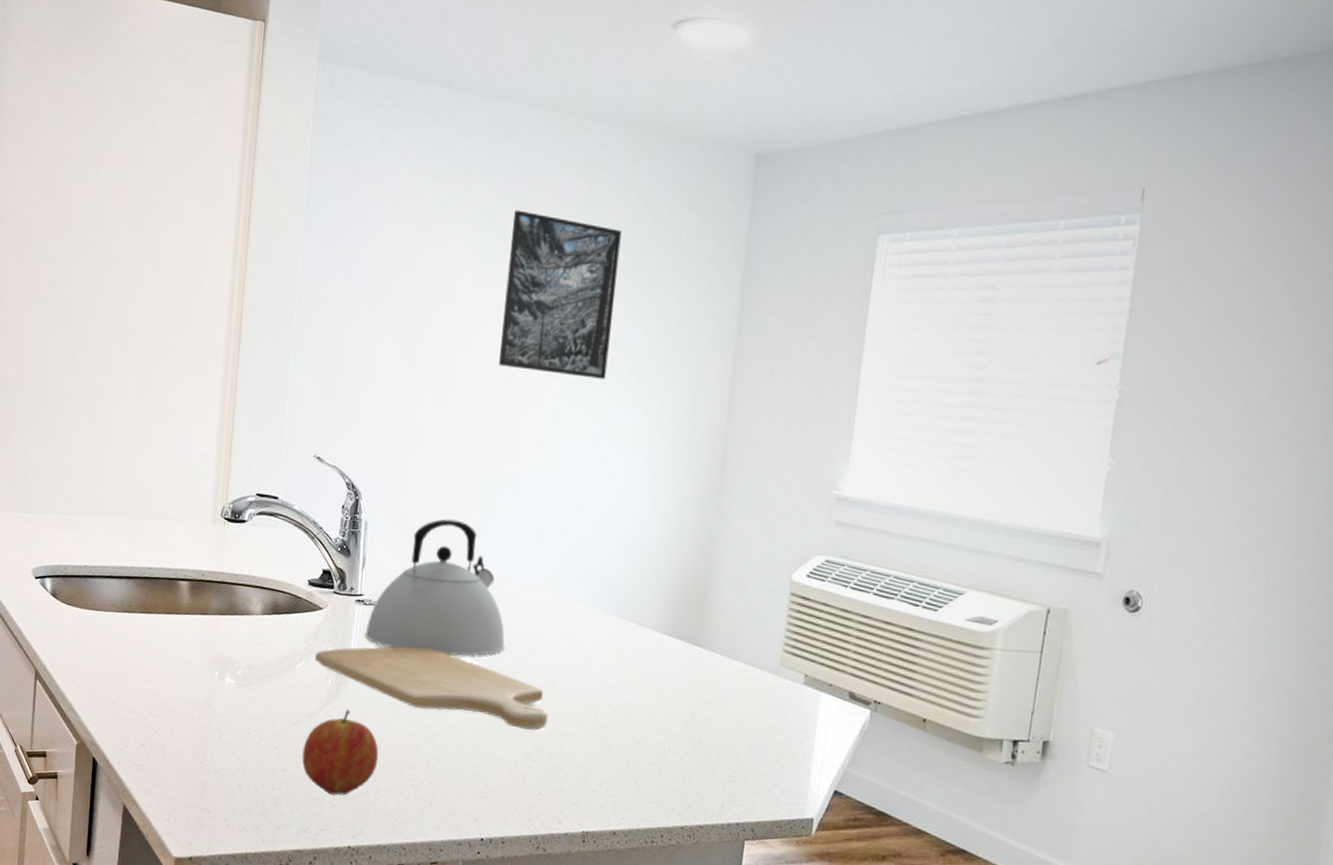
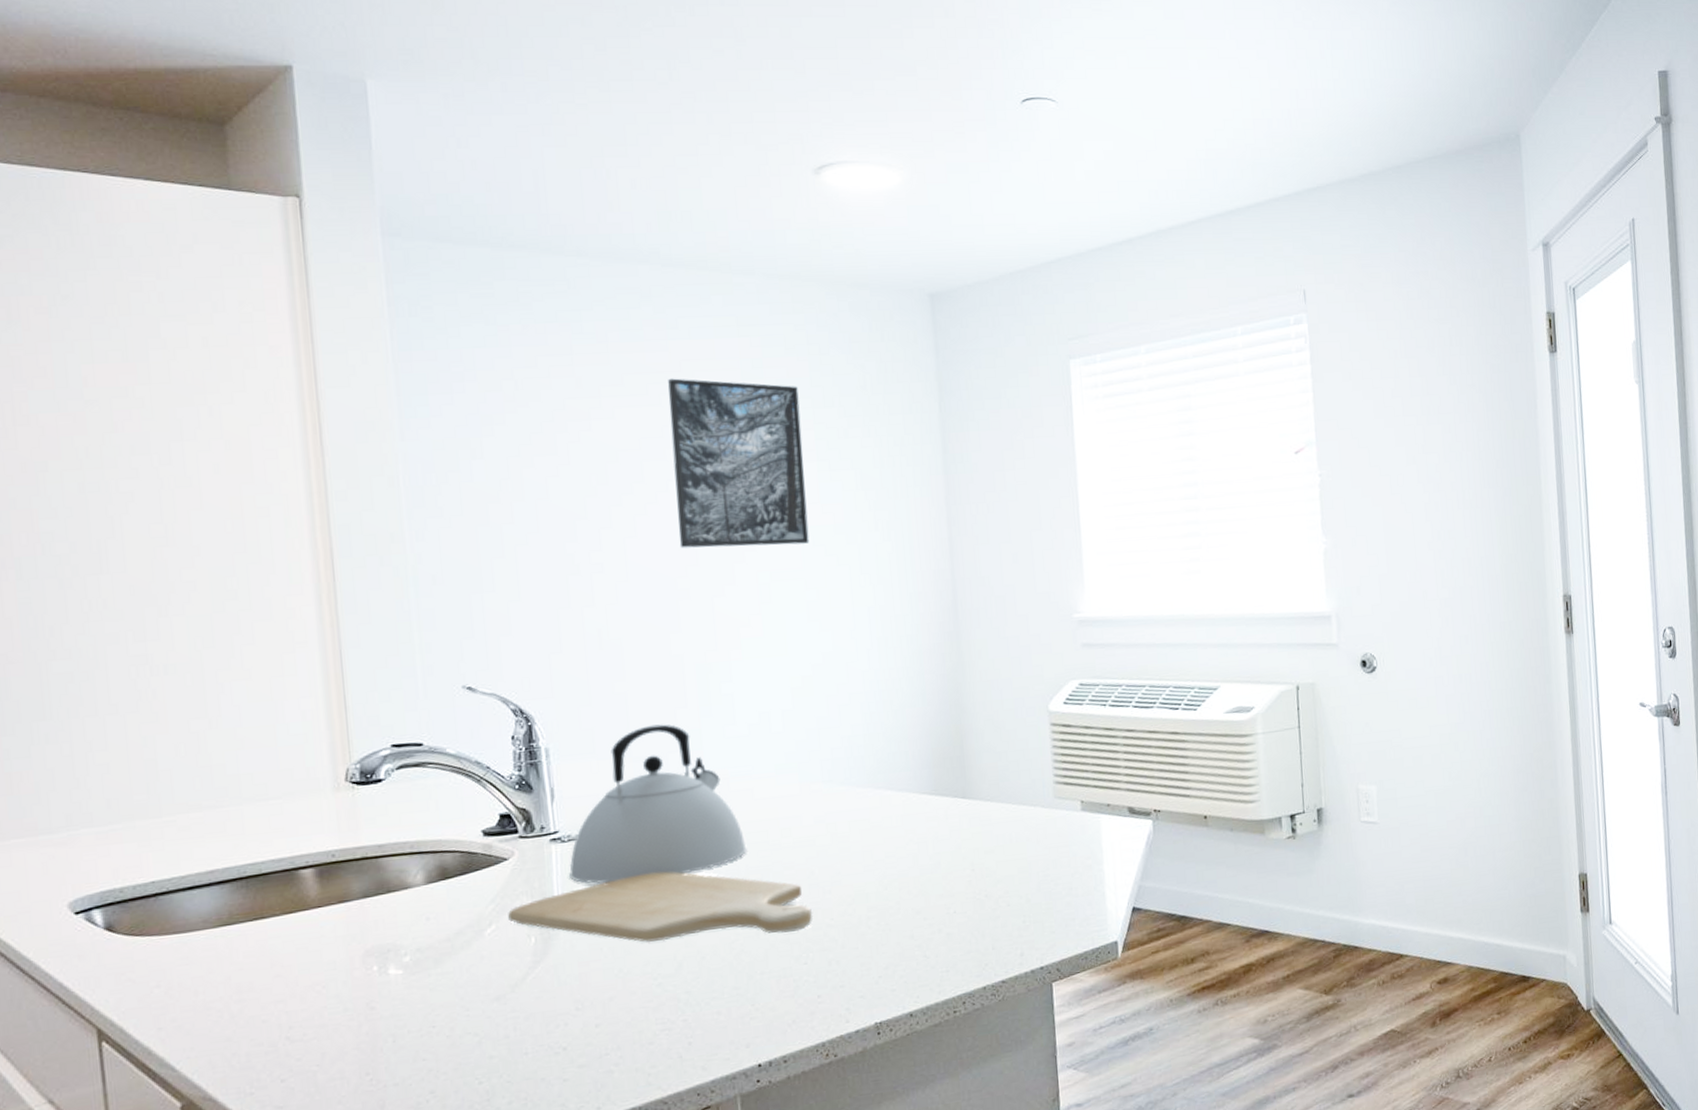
fruit: present [302,709,379,796] -> none [511,965,614,1069]

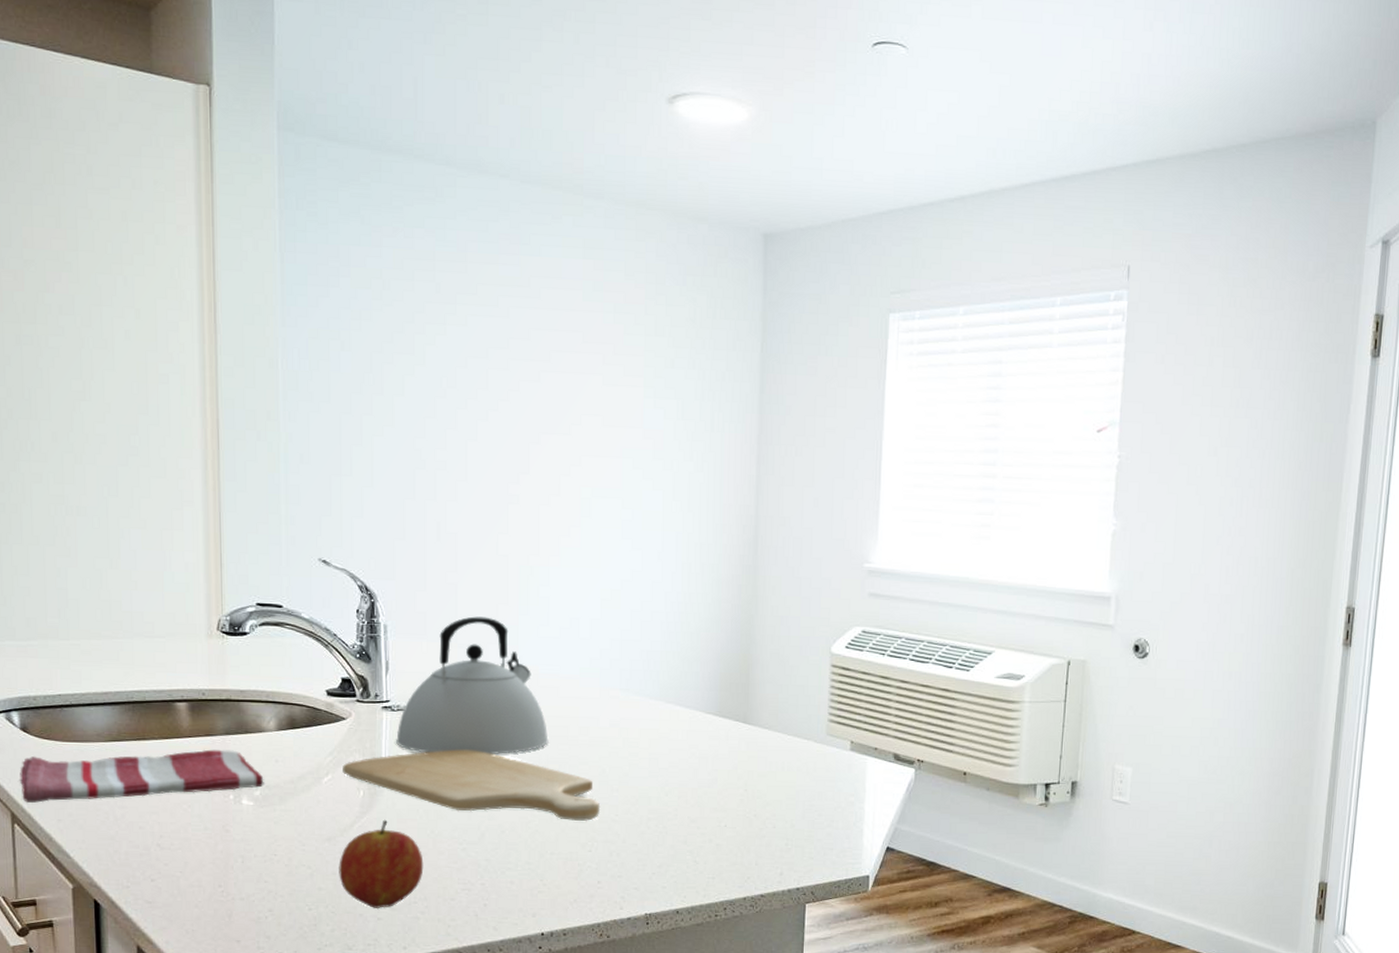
dish towel: none [106,914,415,1014] -> present [20,749,264,803]
fruit: none [511,965,614,1069] -> present [339,819,424,908]
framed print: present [668,378,810,548] -> none [514,292,633,465]

